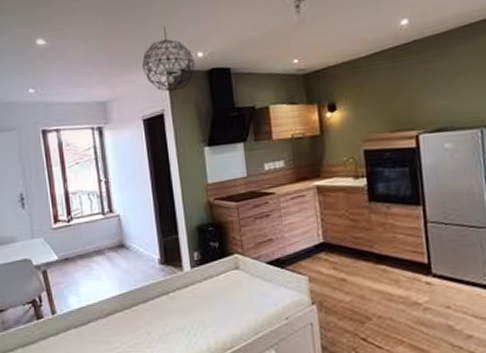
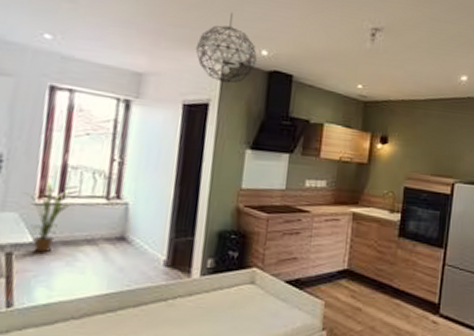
house plant: none [43,209,78,268] -> present [23,182,71,253]

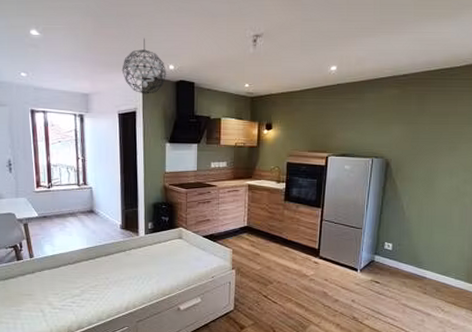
house plant: present [23,182,71,253] -> none [27,177,57,223]

